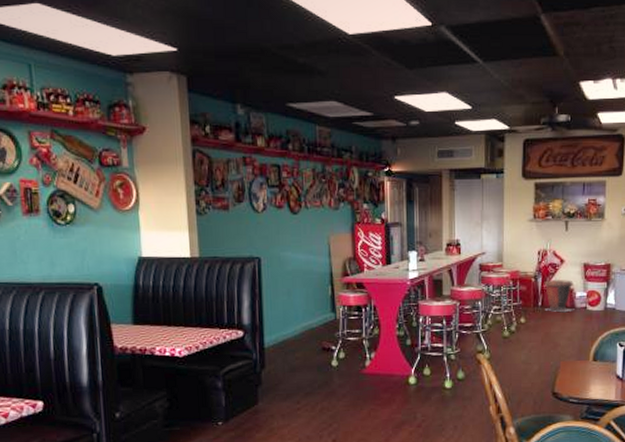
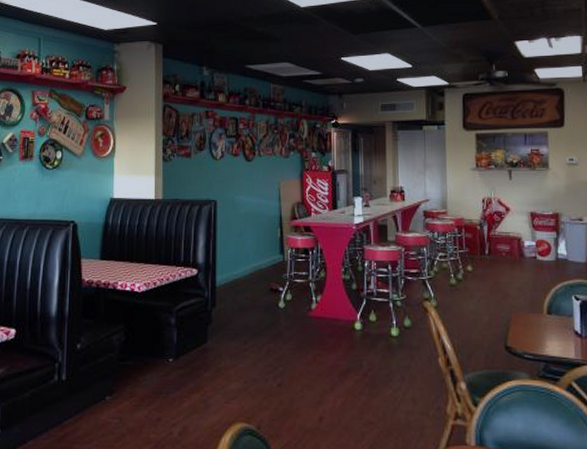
waste bin: present [544,279,574,313] -> none [490,227,524,262]

